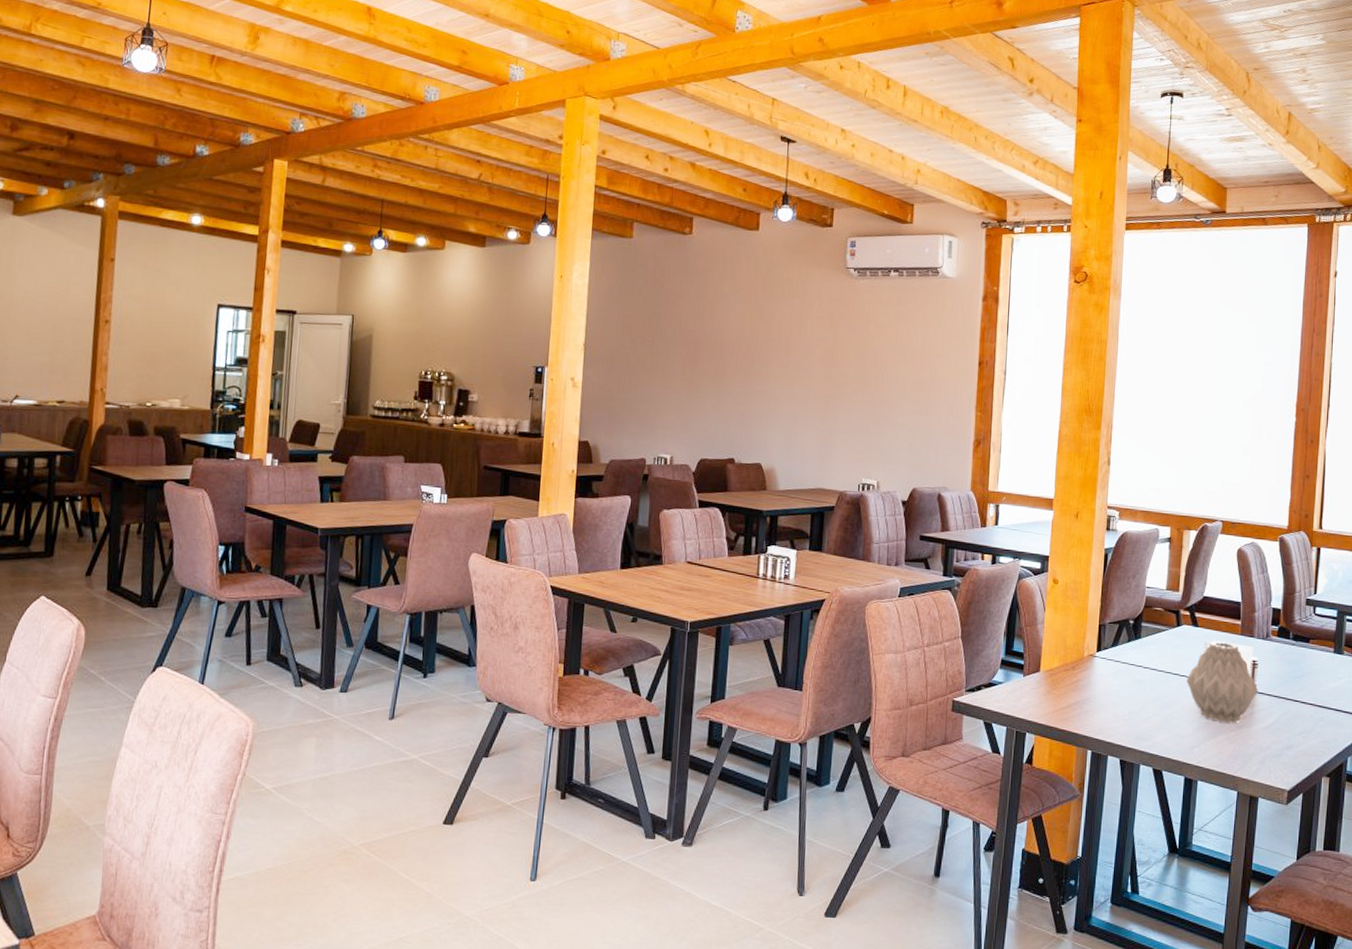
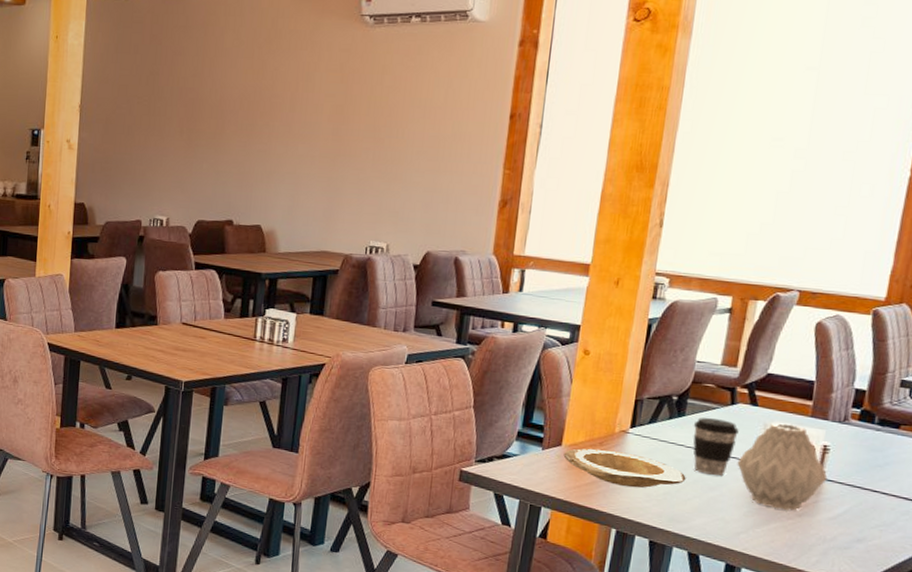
plate: none [1042,673,1146,709] -> present [563,448,686,488]
coffee cup: none [1148,639,1185,694] -> present [693,418,739,476]

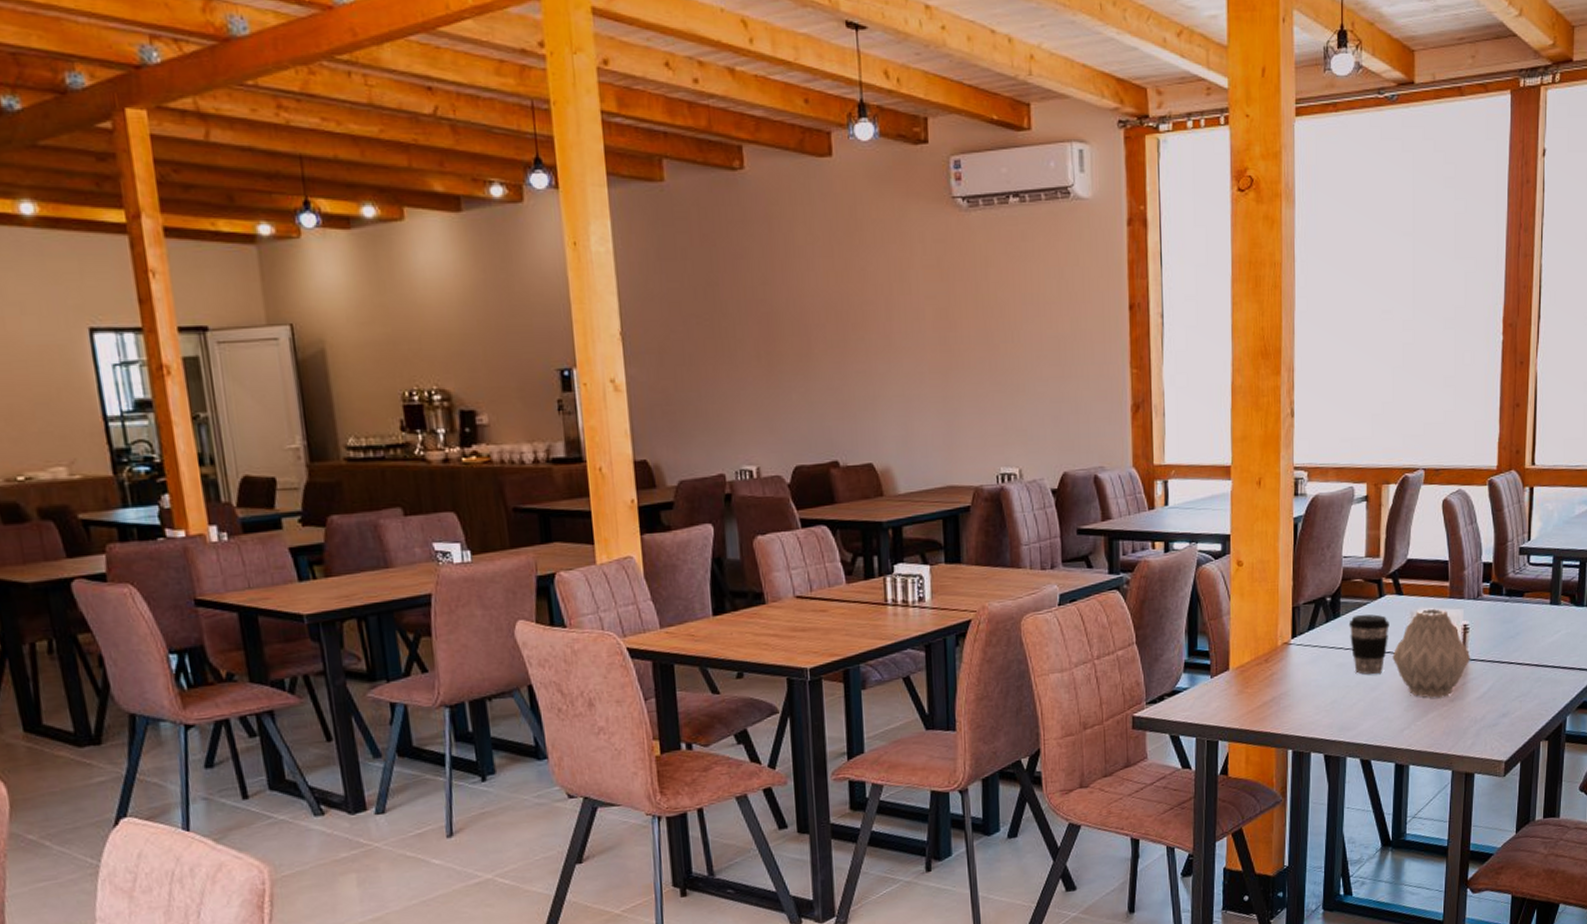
plate: present [563,448,686,488] -> none [1232,665,1349,703]

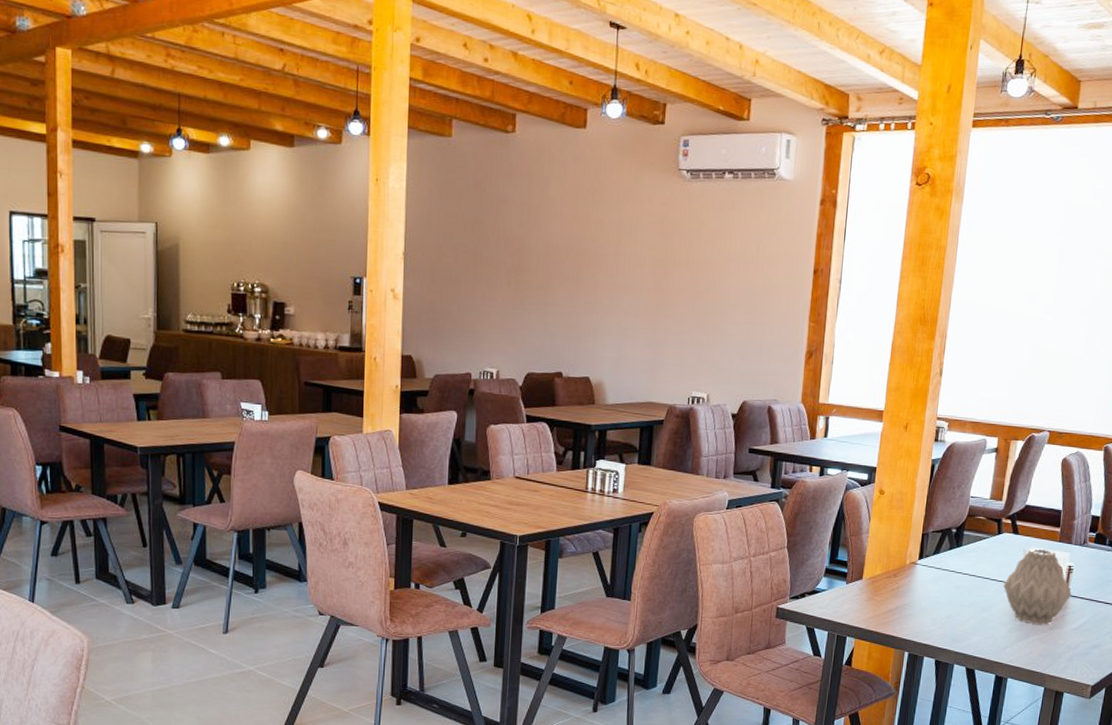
coffee cup: present [1348,614,1389,675] -> none [968,547,1004,599]

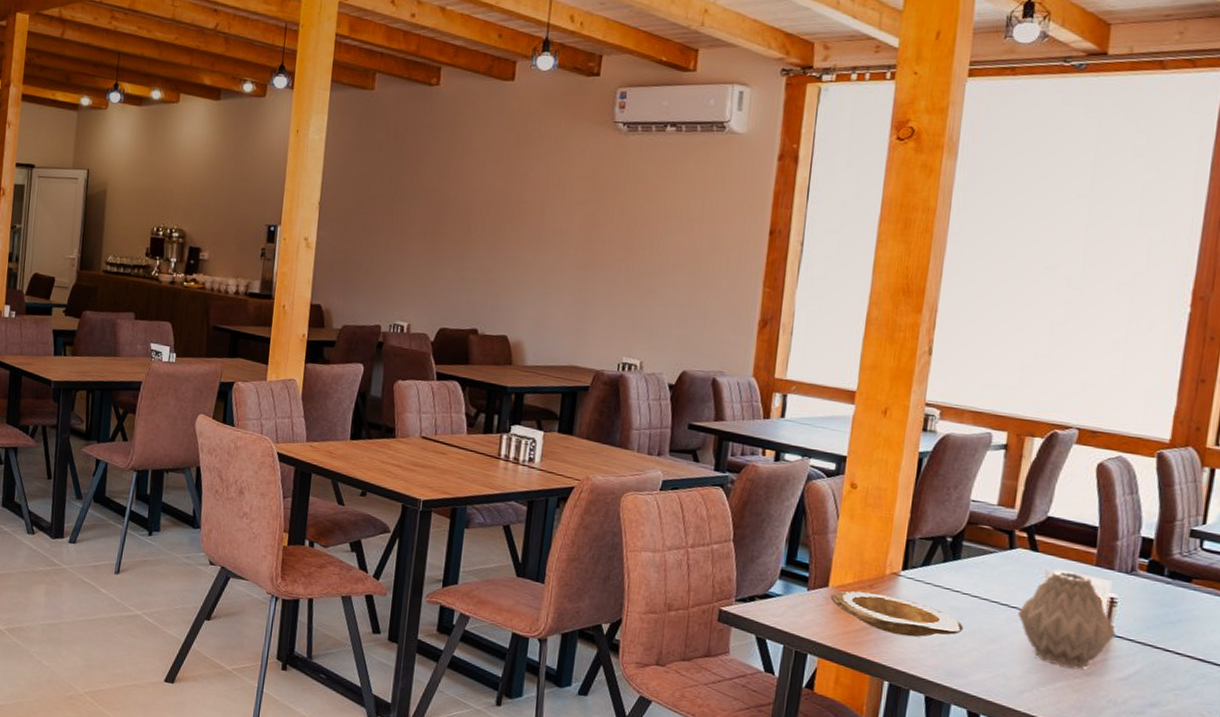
plate: none [864,580,964,614] -> present [830,590,963,637]

